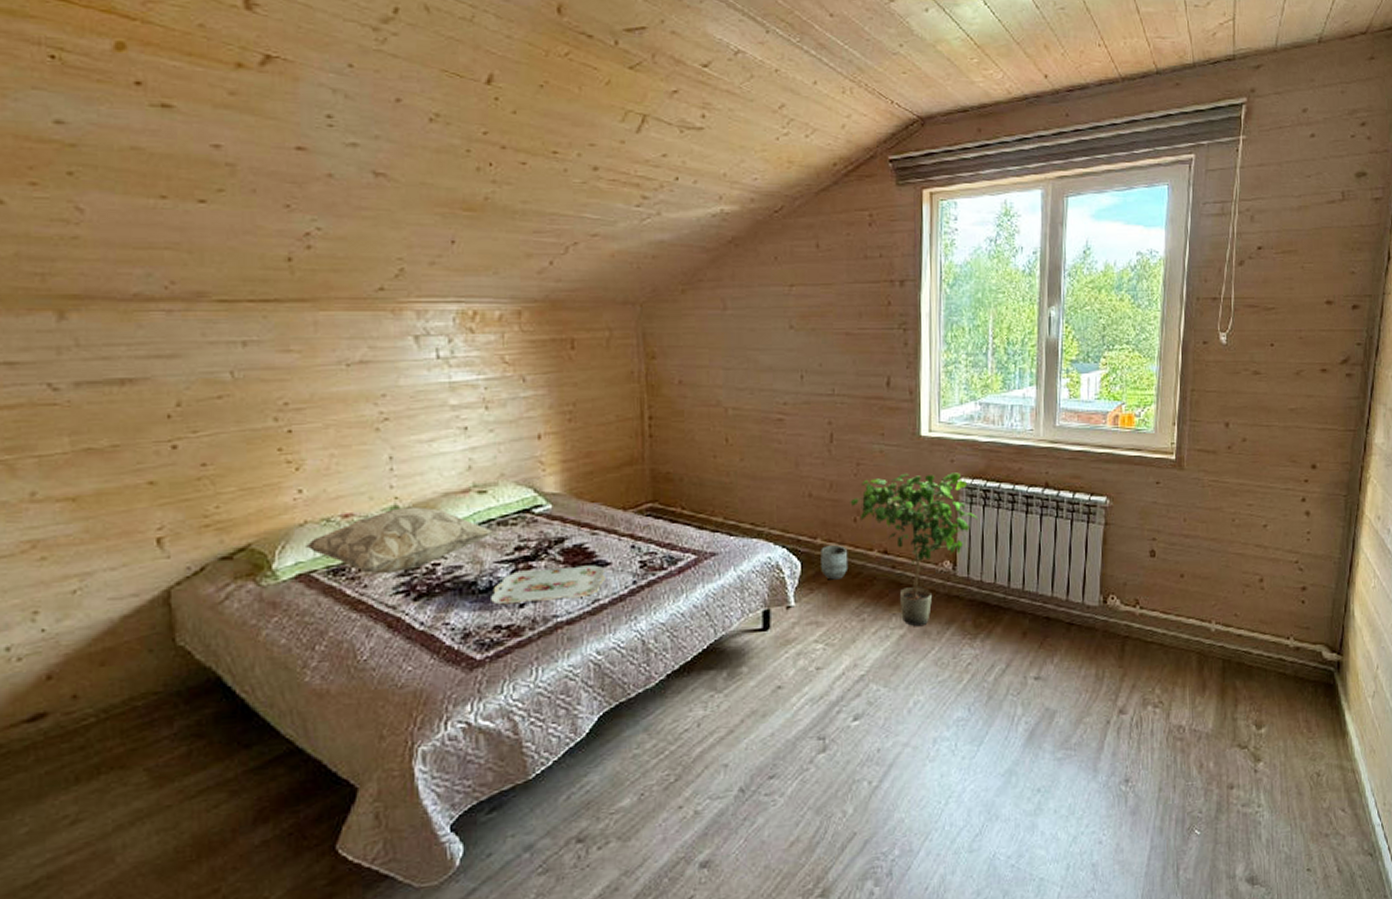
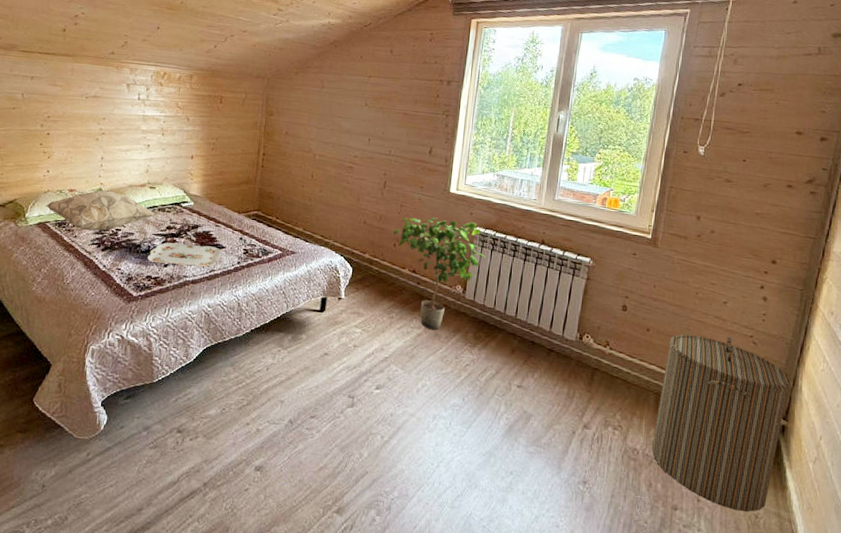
planter: present [821,545,849,580] -> none [366,260,387,286]
laundry hamper: none [1198,566,1342,773] -> present [651,334,791,512]

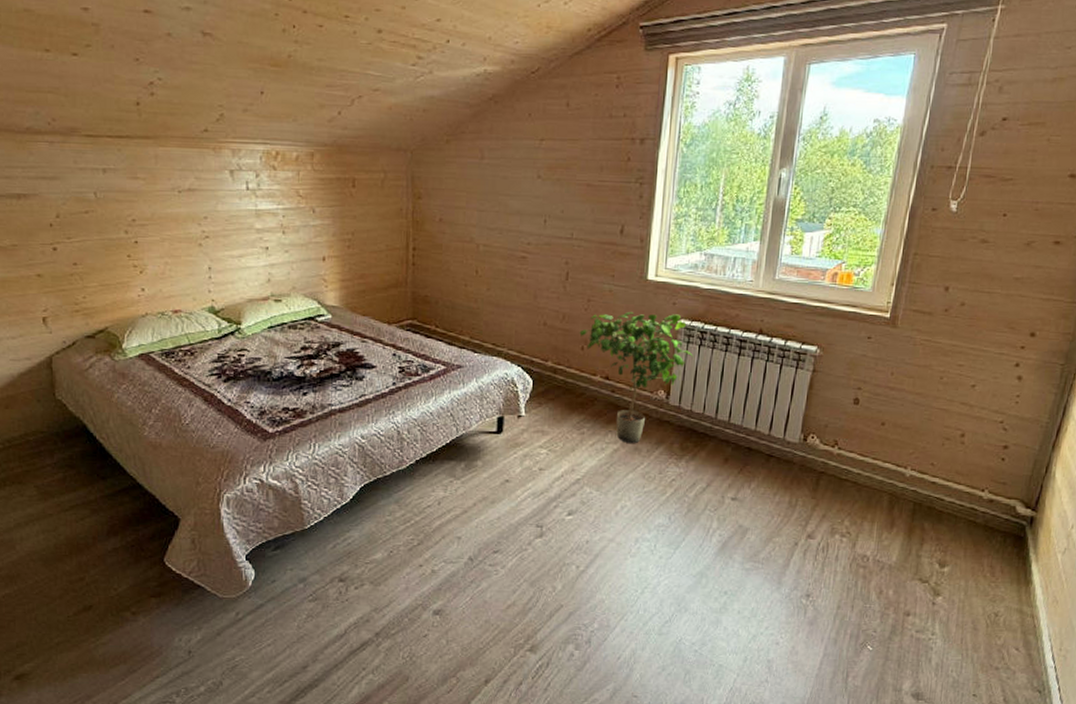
decorative pillow: present [46,190,156,231] -> none [146,308,286,359]
serving tray: present [147,242,221,267] -> none [282,366,371,392]
laundry hamper: present [651,334,791,512] -> none [883,424,1043,610]

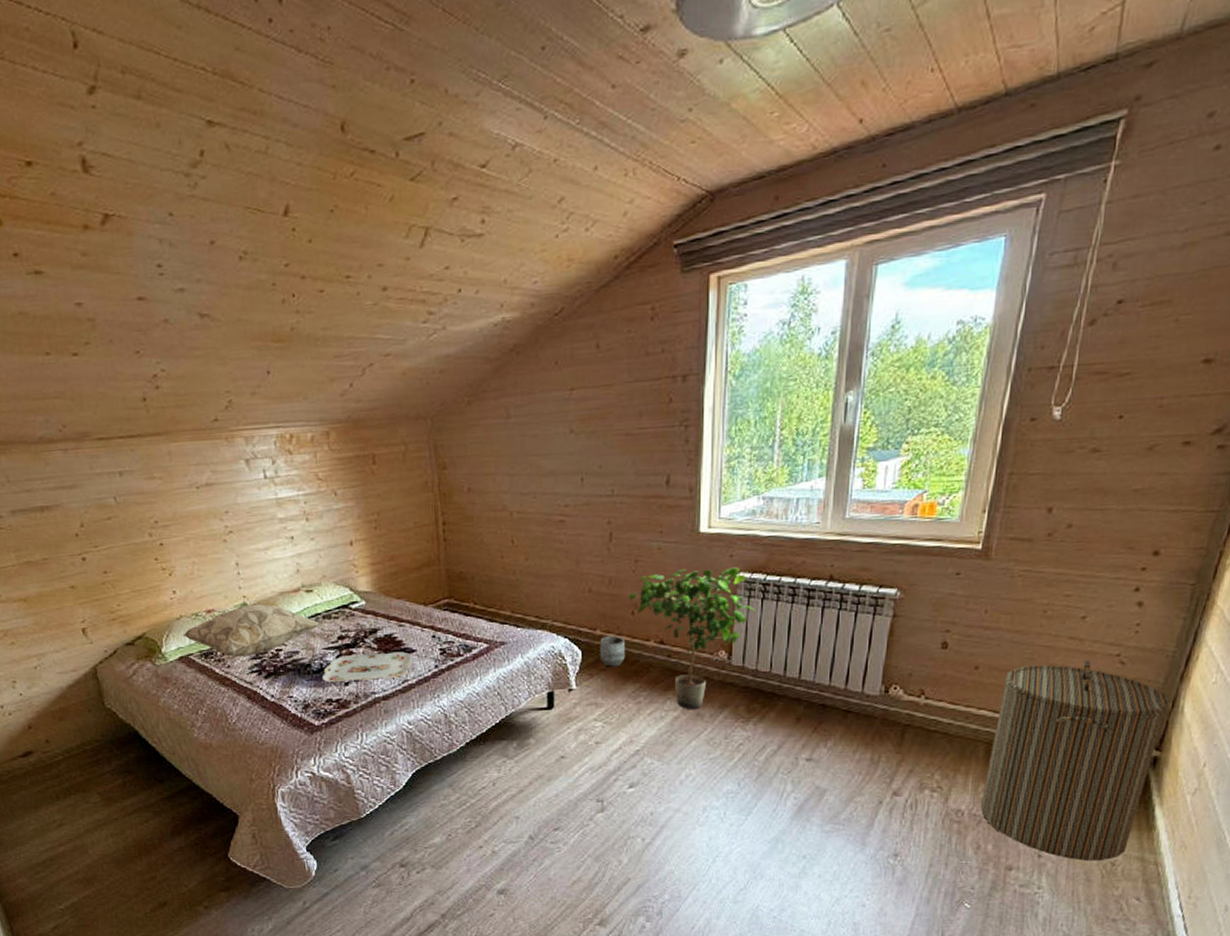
decorative pillow: none [146,308,286,359] -> present [183,603,322,657]
serving tray: none [282,366,371,392] -> present [322,651,413,683]
planter: none [550,368,574,398] -> present [600,636,626,667]
laundry hamper: none [883,424,1043,610] -> present [980,659,1169,860]

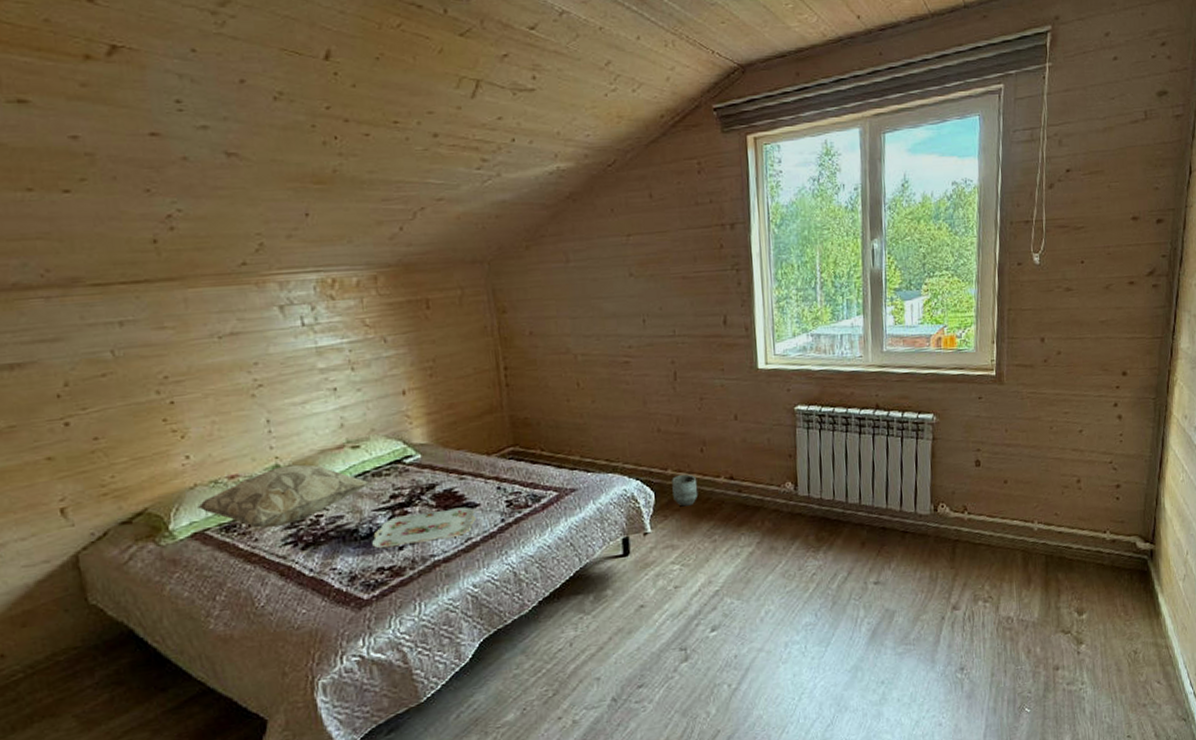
potted plant: present [628,567,757,709] -> none [696,400,816,543]
laundry hamper: present [980,659,1169,860] -> none [1025,468,1154,652]

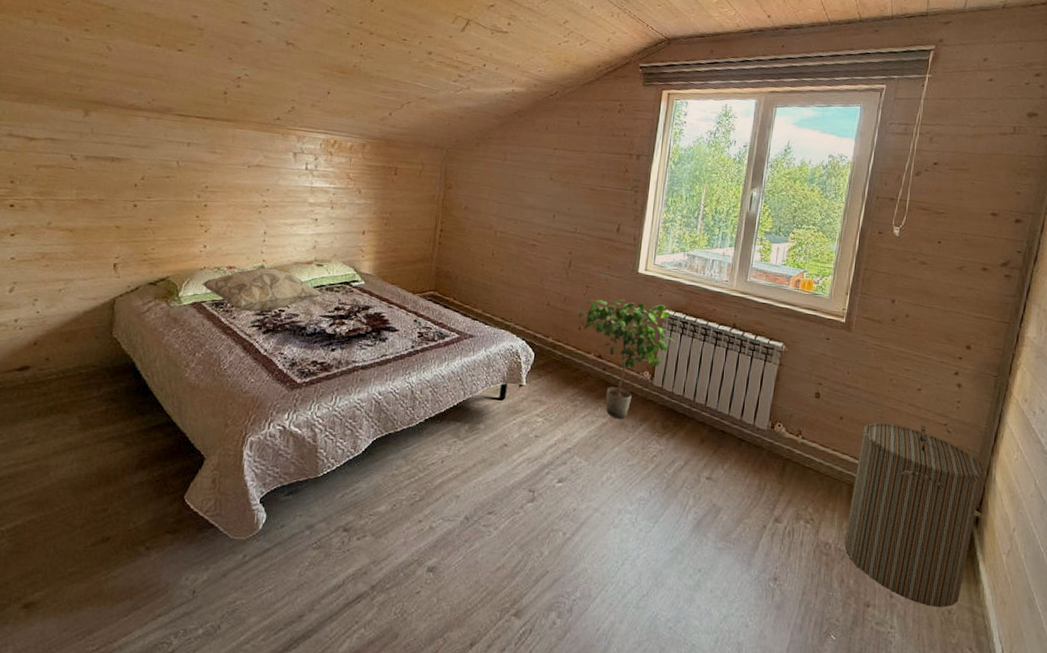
serving tray: present [372,507,476,549] -> none [313,324,393,351]
planter: present [672,474,698,507] -> none [549,344,571,372]
potted plant: none [696,400,816,543] -> present [577,299,676,419]
laundry hamper: none [1025,468,1154,652] -> present [844,422,985,607]

